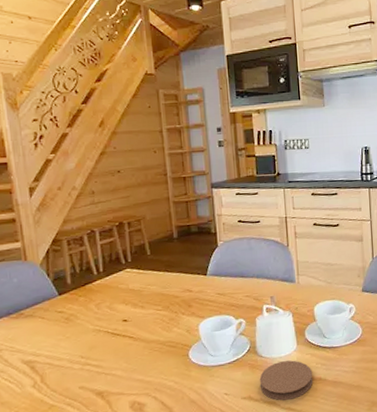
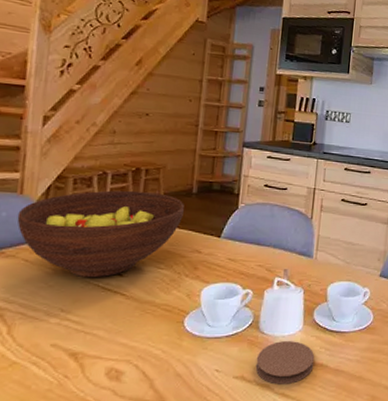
fruit bowl: none [26,242,169,327] -> present [17,190,184,278]

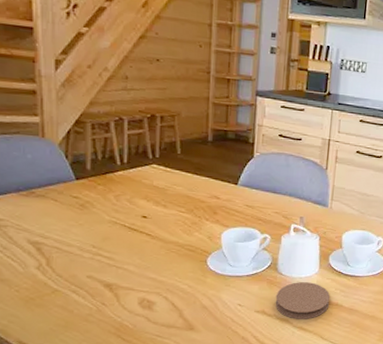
fruit bowl: present [17,190,184,278] -> none [42,136,201,219]

